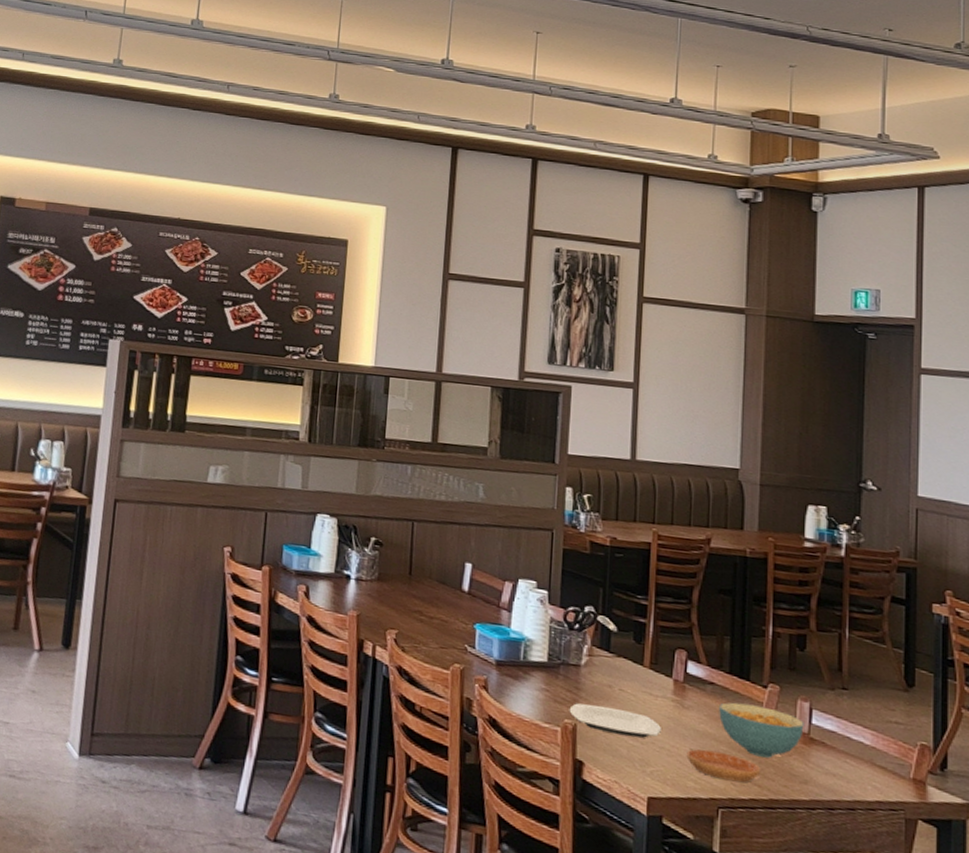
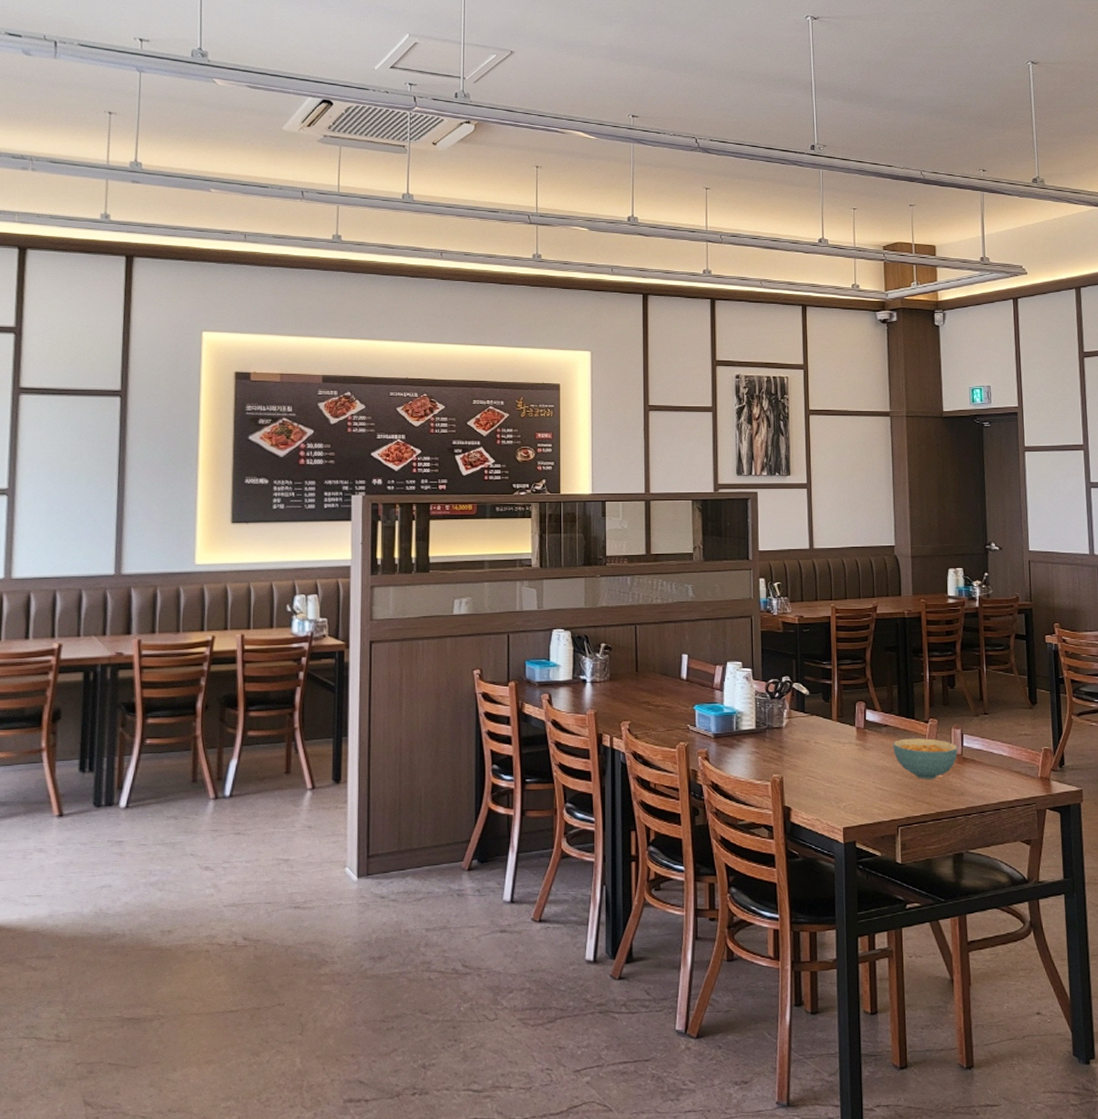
plate: present [569,703,661,738] -> none [776,758,850,781]
saucer: present [686,748,761,783] -> none [870,781,928,803]

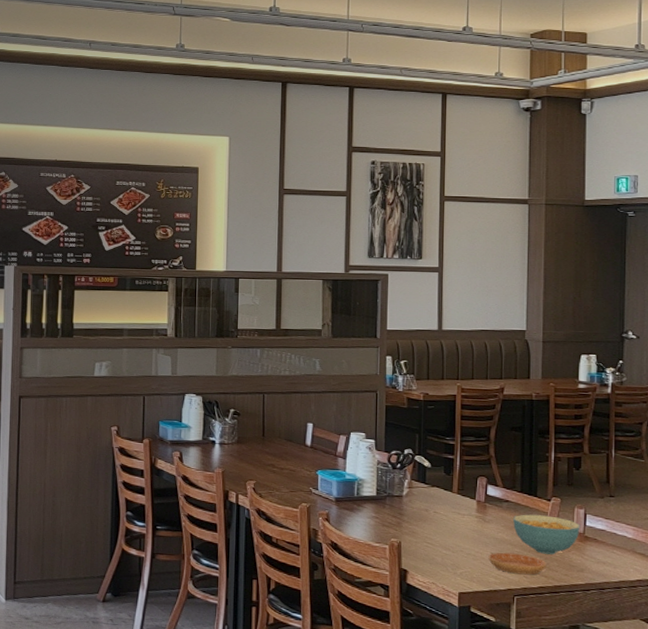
saucer: none [870,781,928,803] -> present [488,552,547,575]

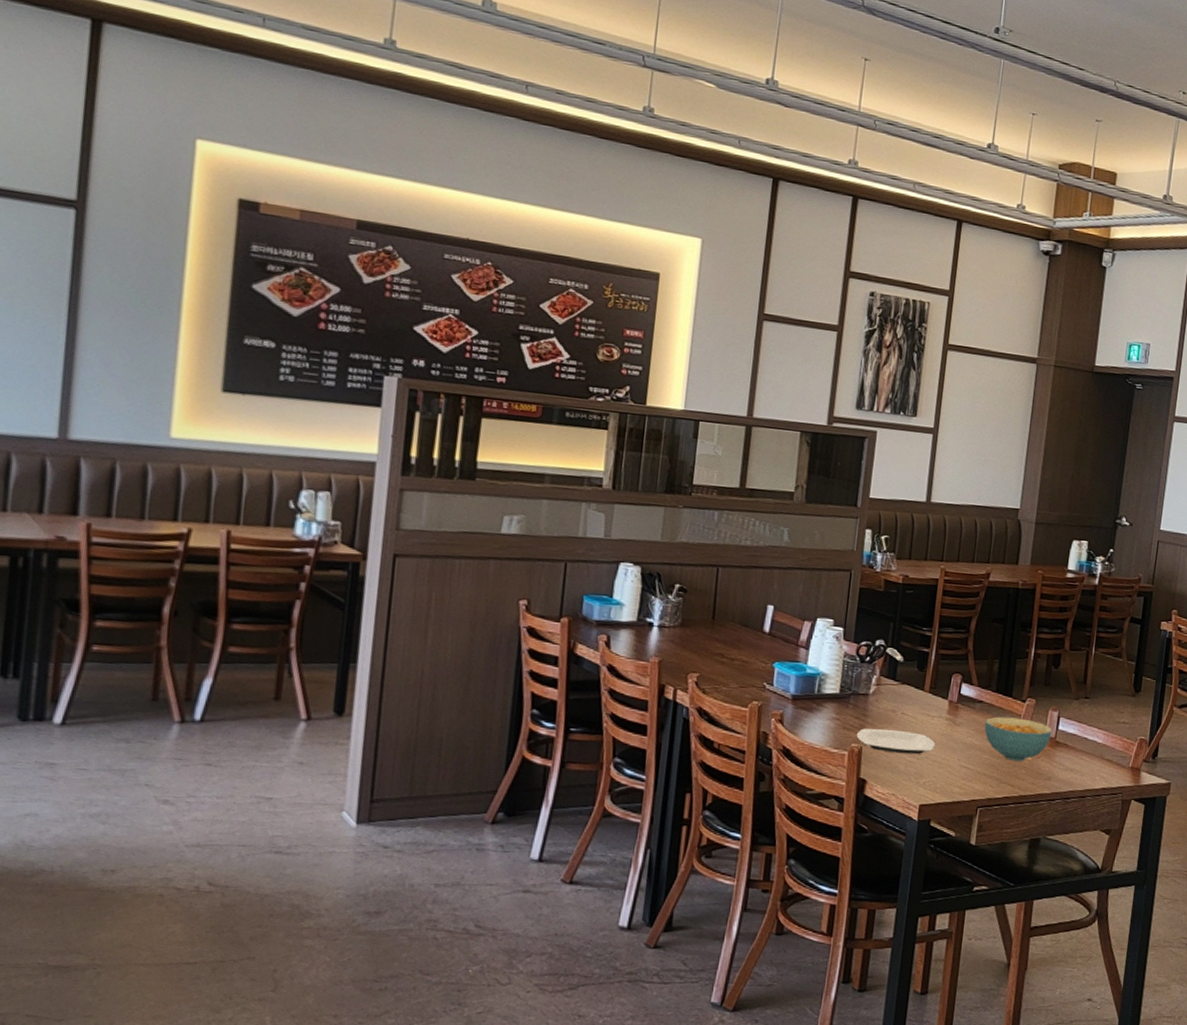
plate: none [395,525,468,548] -> present [856,728,935,754]
saucer: present [488,552,547,575] -> none [954,759,1015,784]

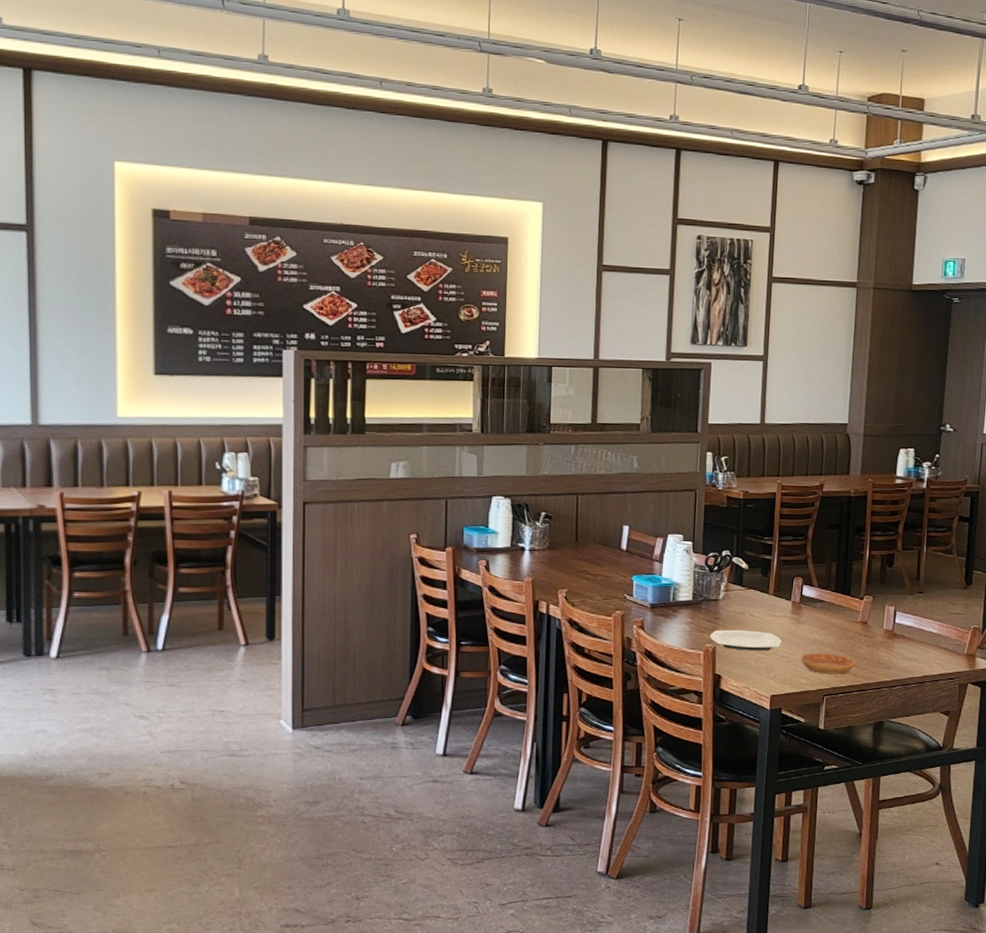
saucer: none [954,759,1015,784] -> present [800,653,857,675]
cereal bowl: present [984,716,1053,761] -> none [826,613,890,653]

